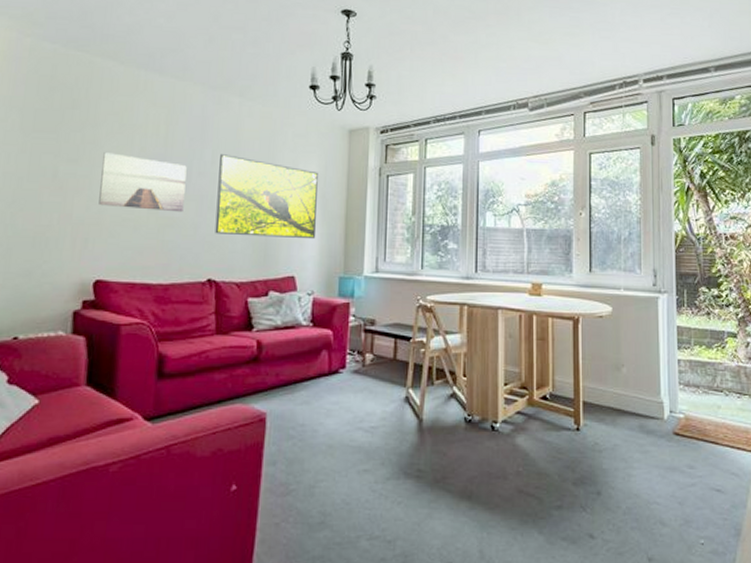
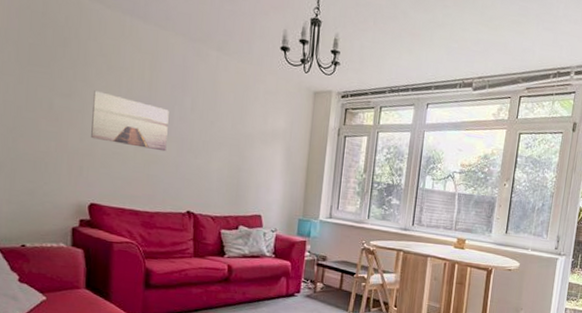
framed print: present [215,154,318,240] -> none [193,103,285,186]

